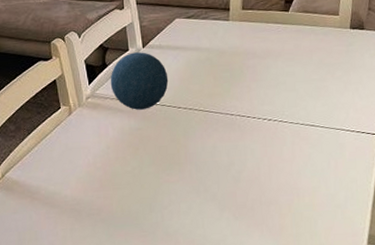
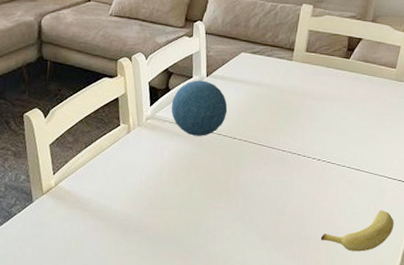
banana: none [282,165,359,212] -> present [320,210,394,252]

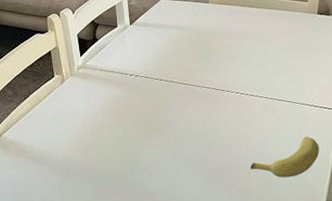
decorative orb: present [171,80,228,136] -> none [99,29,152,81]

